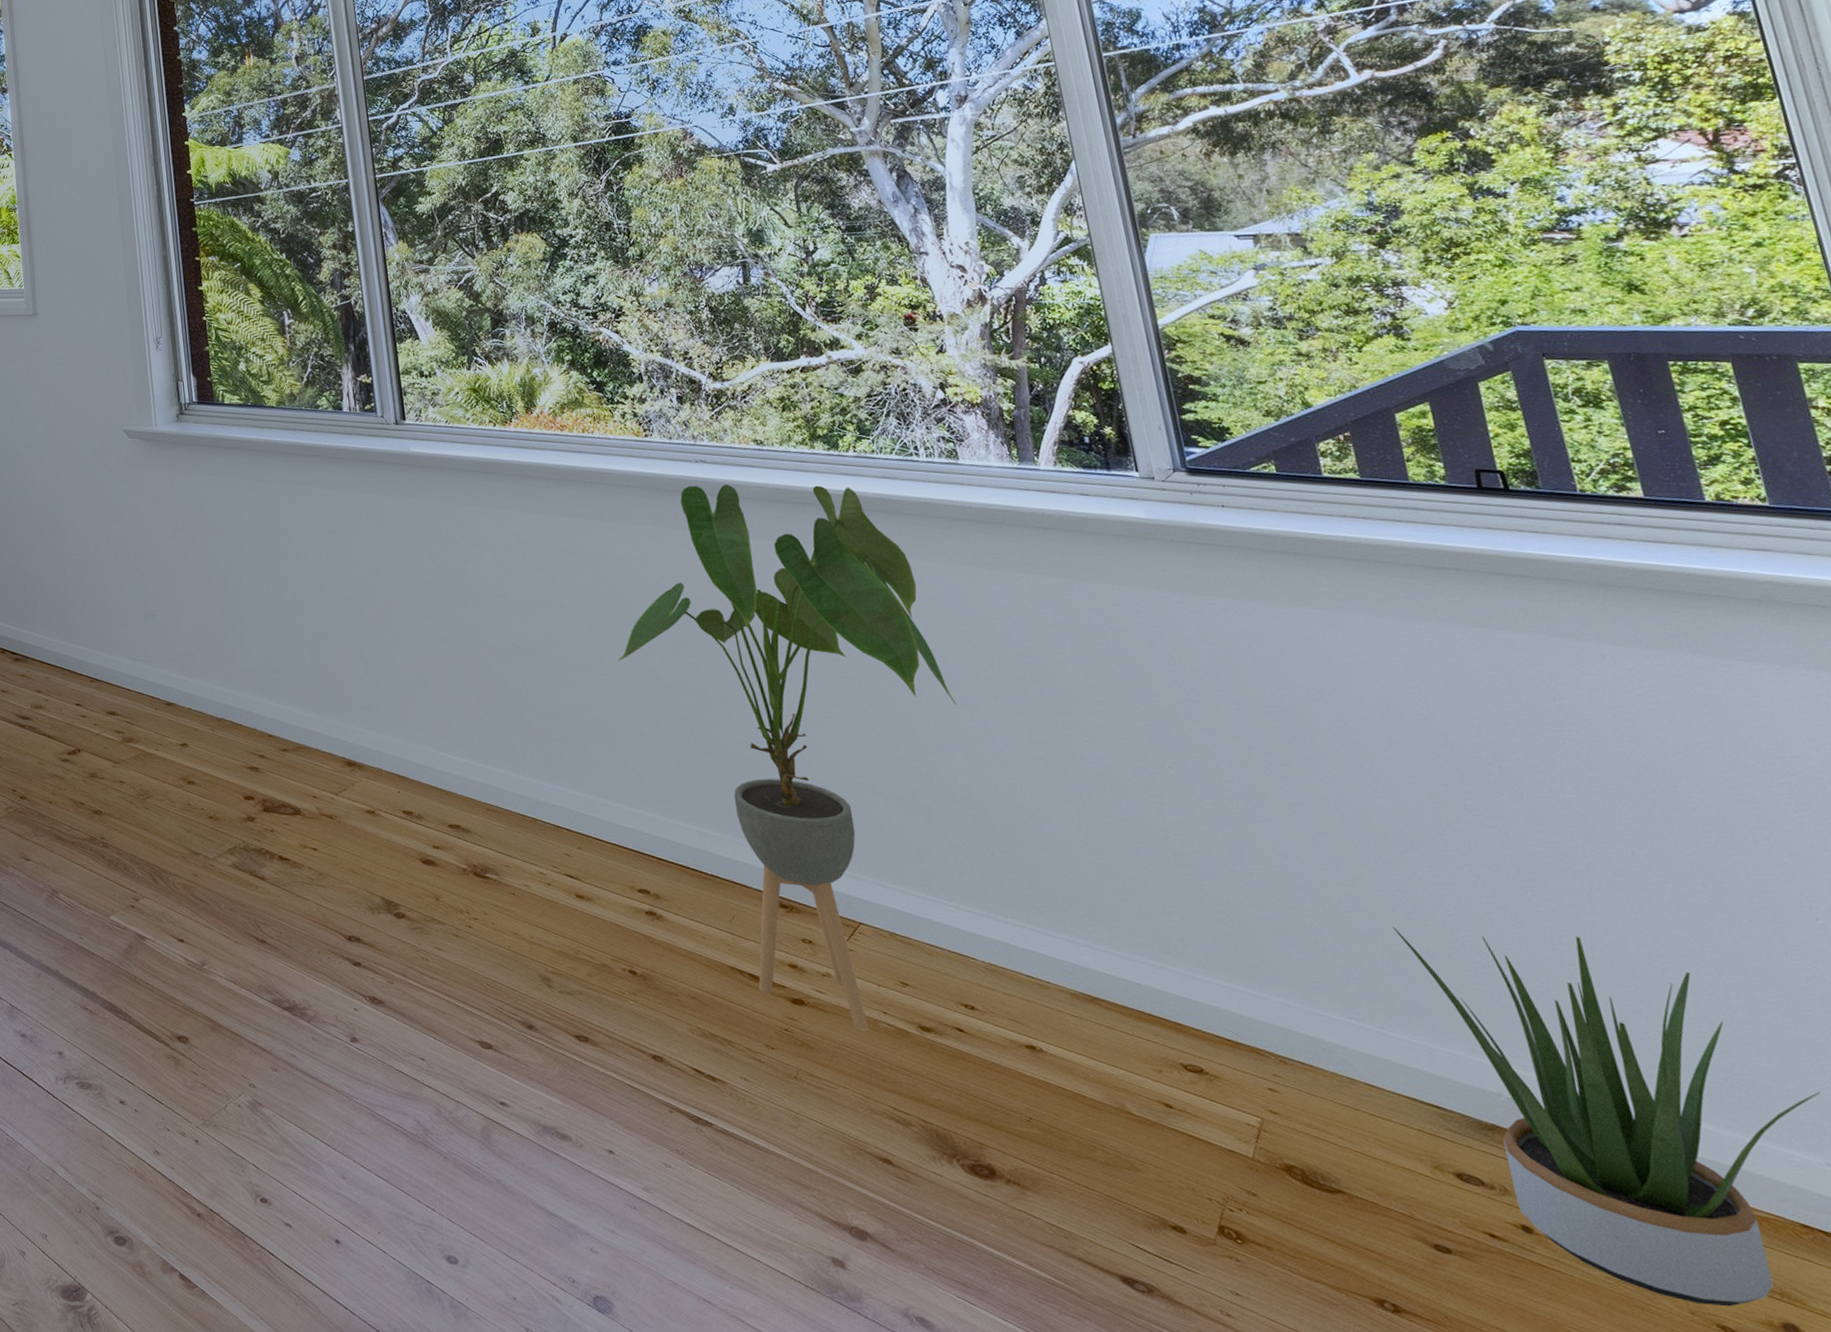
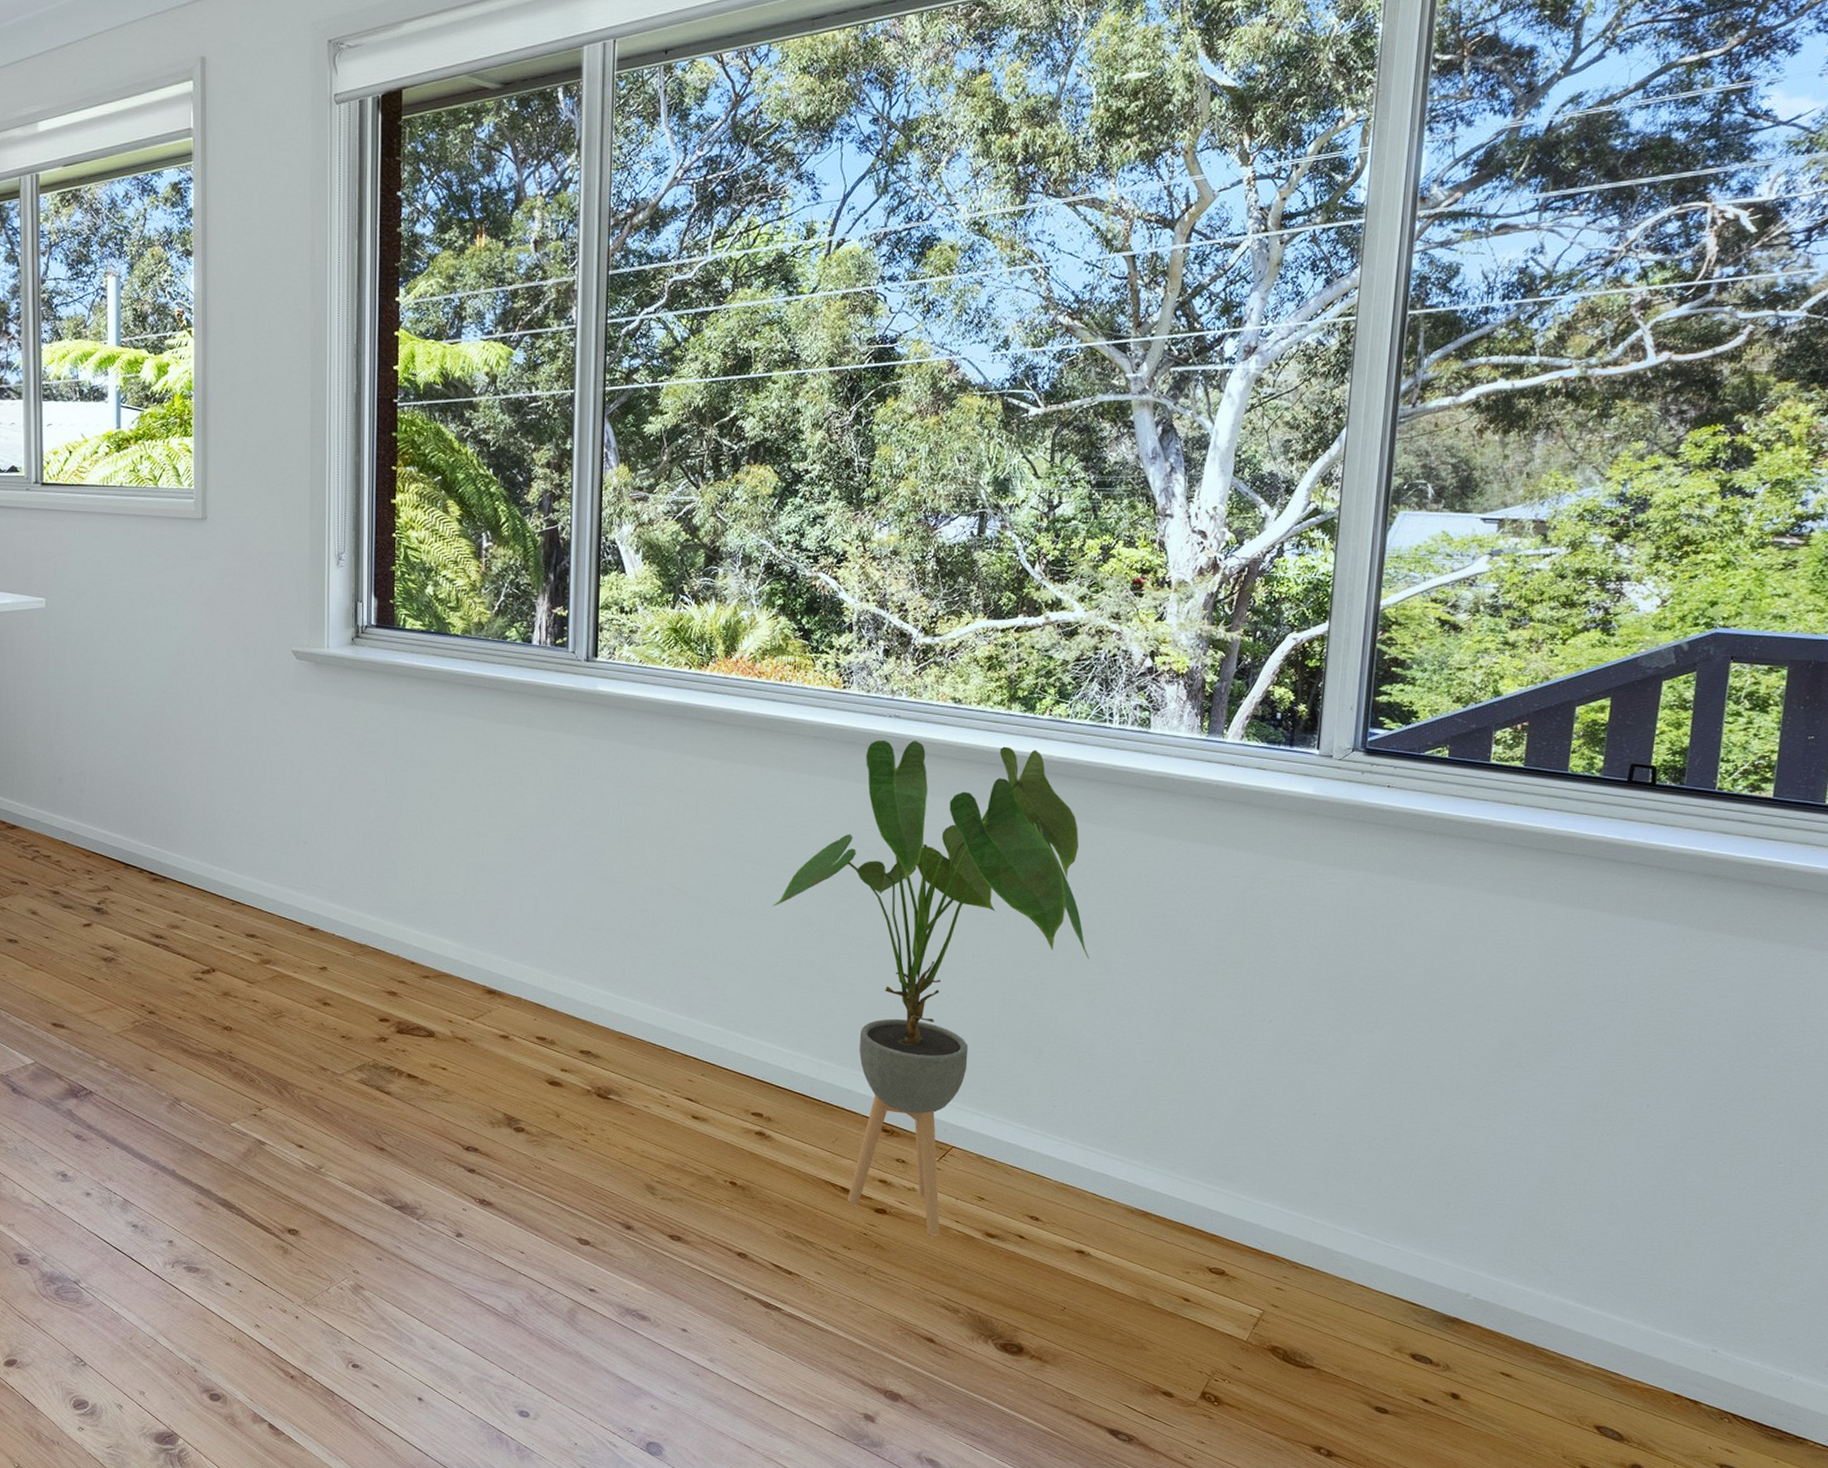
potted plant: present [1392,927,1821,1307] -> none [1423,1161,1729,1453]

